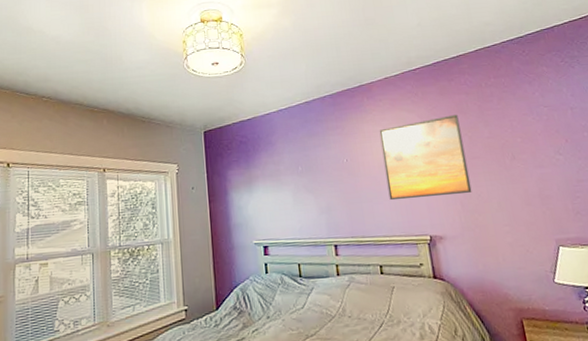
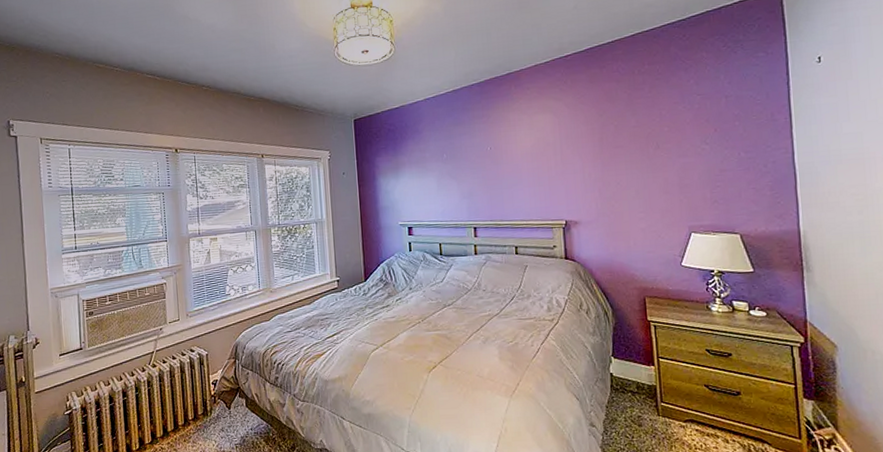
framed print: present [379,114,472,201] -> none [524,103,612,187]

